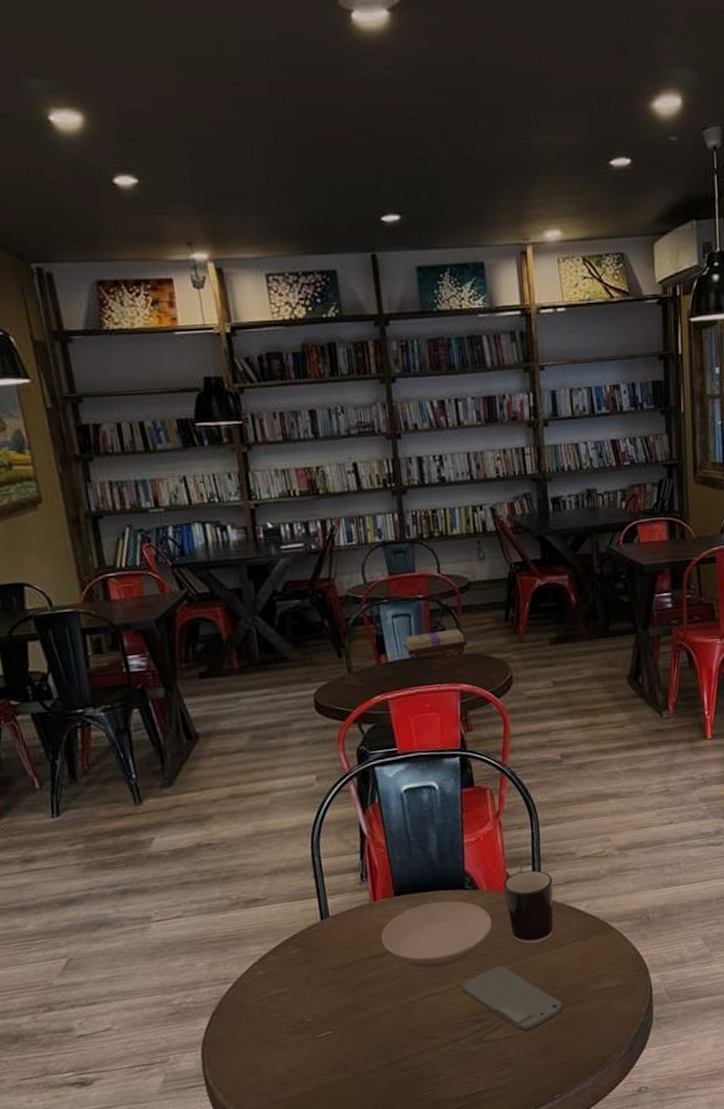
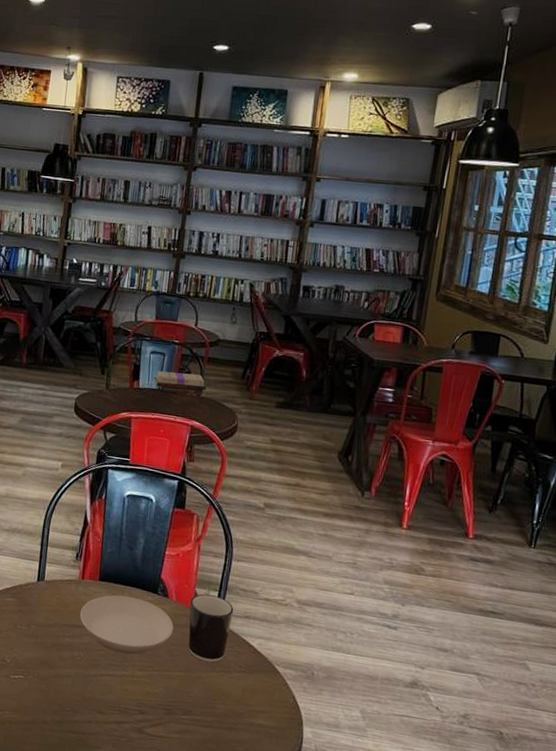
smartphone: present [463,965,563,1031] -> none [136,669,218,738]

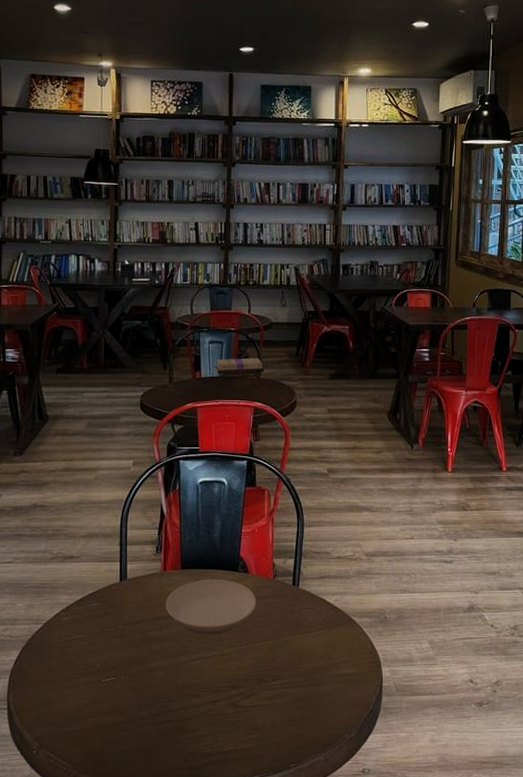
mug: present [188,594,234,663] -> none [269,563,310,626]

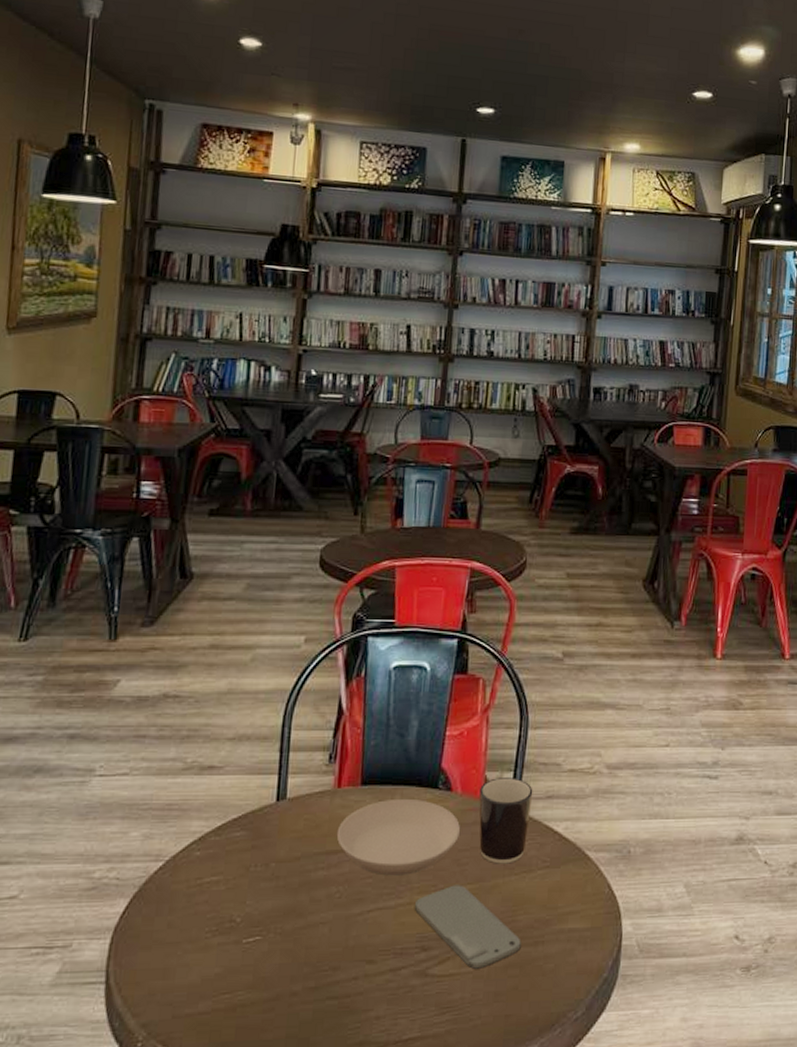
books: present [214,357,264,379] -> none [420,503,487,530]
smartphone: none [226,641,306,702] -> present [415,885,521,969]
mug: none [269,563,310,626] -> present [479,778,533,864]

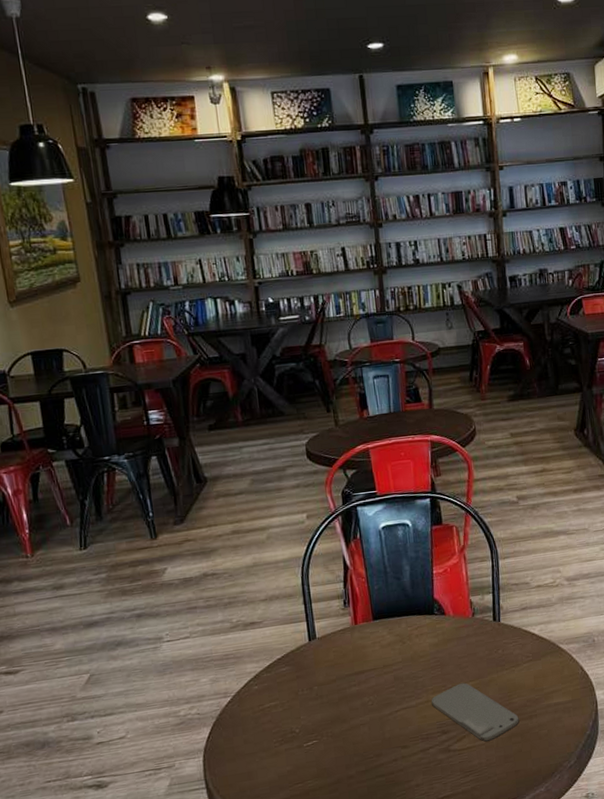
saucer: present [336,798,461,876] -> none [360,624,458,684]
mug: present [479,778,533,864] -> none [467,598,511,664]

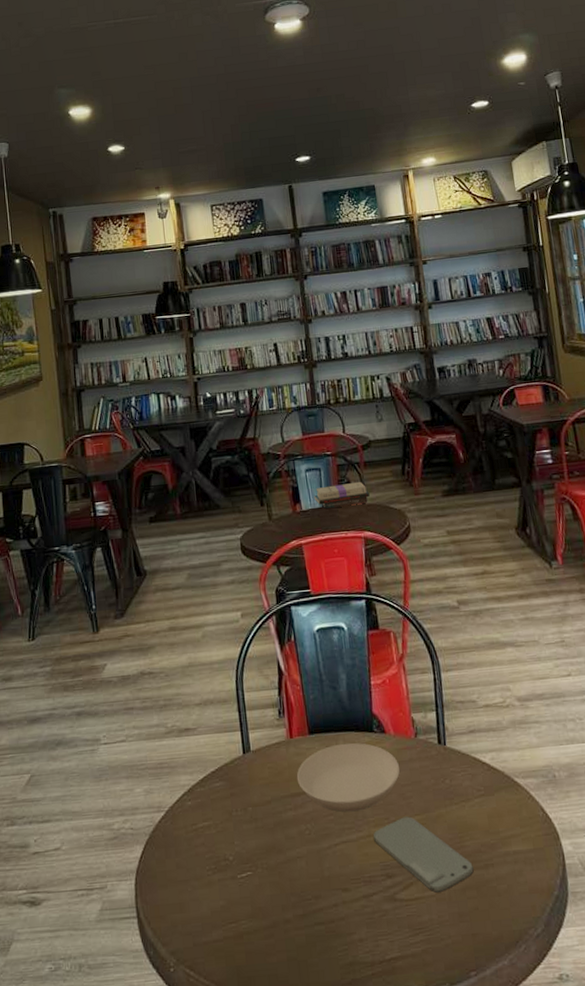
saucer: none [360,624,458,684] -> present [296,743,401,812]
books: none [381,387,437,415] -> present [314,481,370,510]

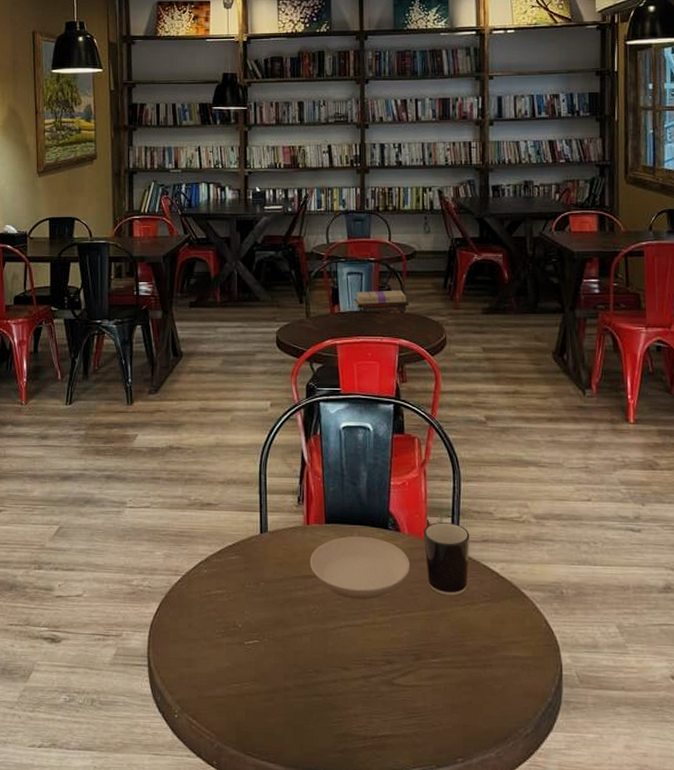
smartphone: present [373,816,474,893] -> none [378,610,472,683]
mug: none [409,716,460,796] -> present [424,522,470,596]

